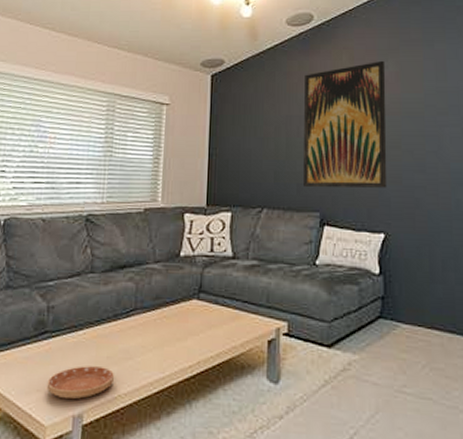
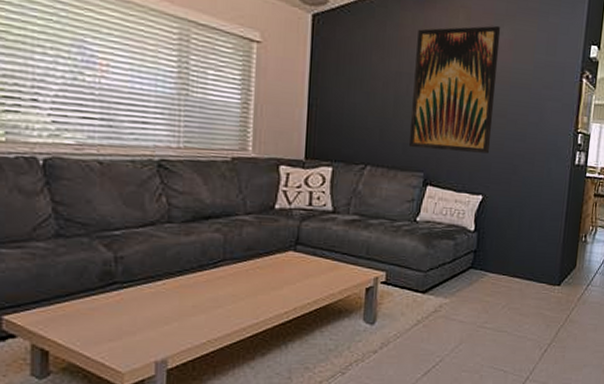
saucer: present [46,366,114,400] -> none [121,315,201,347]

